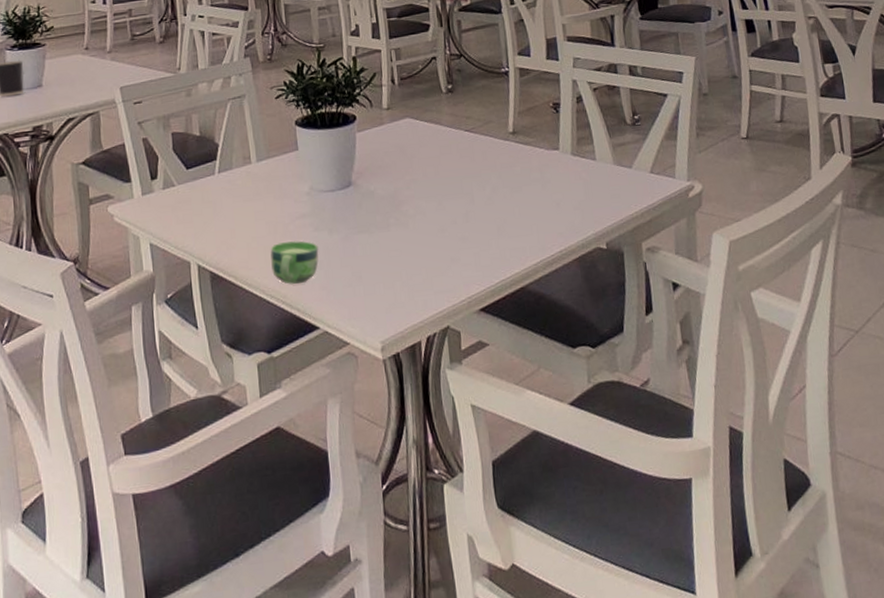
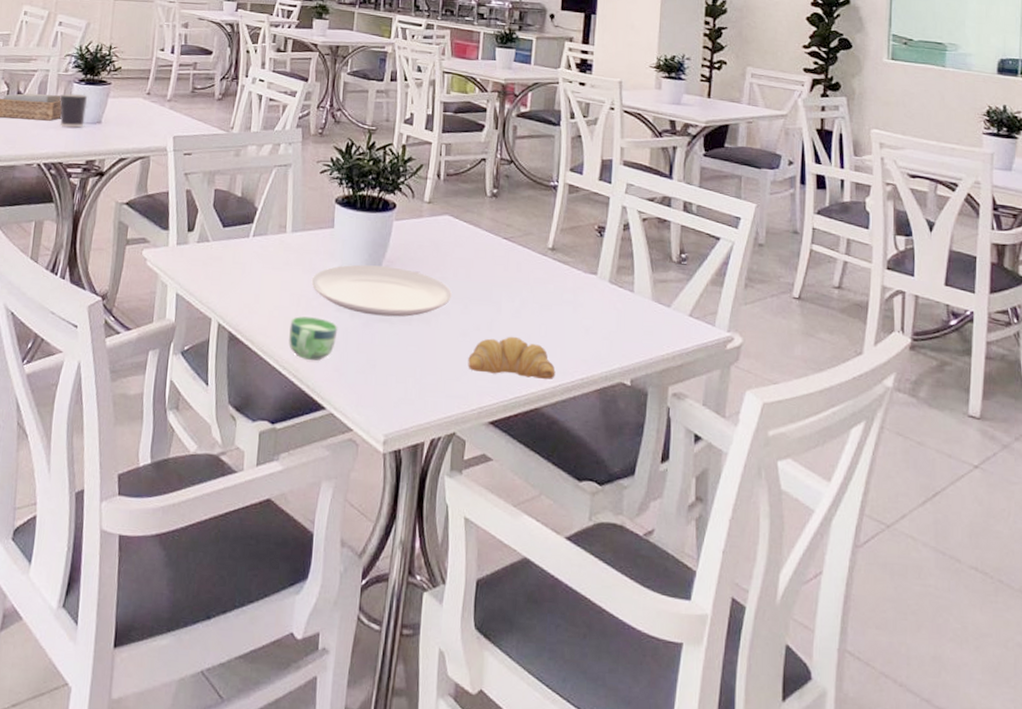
plate: none [284,177,425,229] -> present [311,264,452,317]
croissant: none [450,223,535,264] -> present [468,336,556,380]

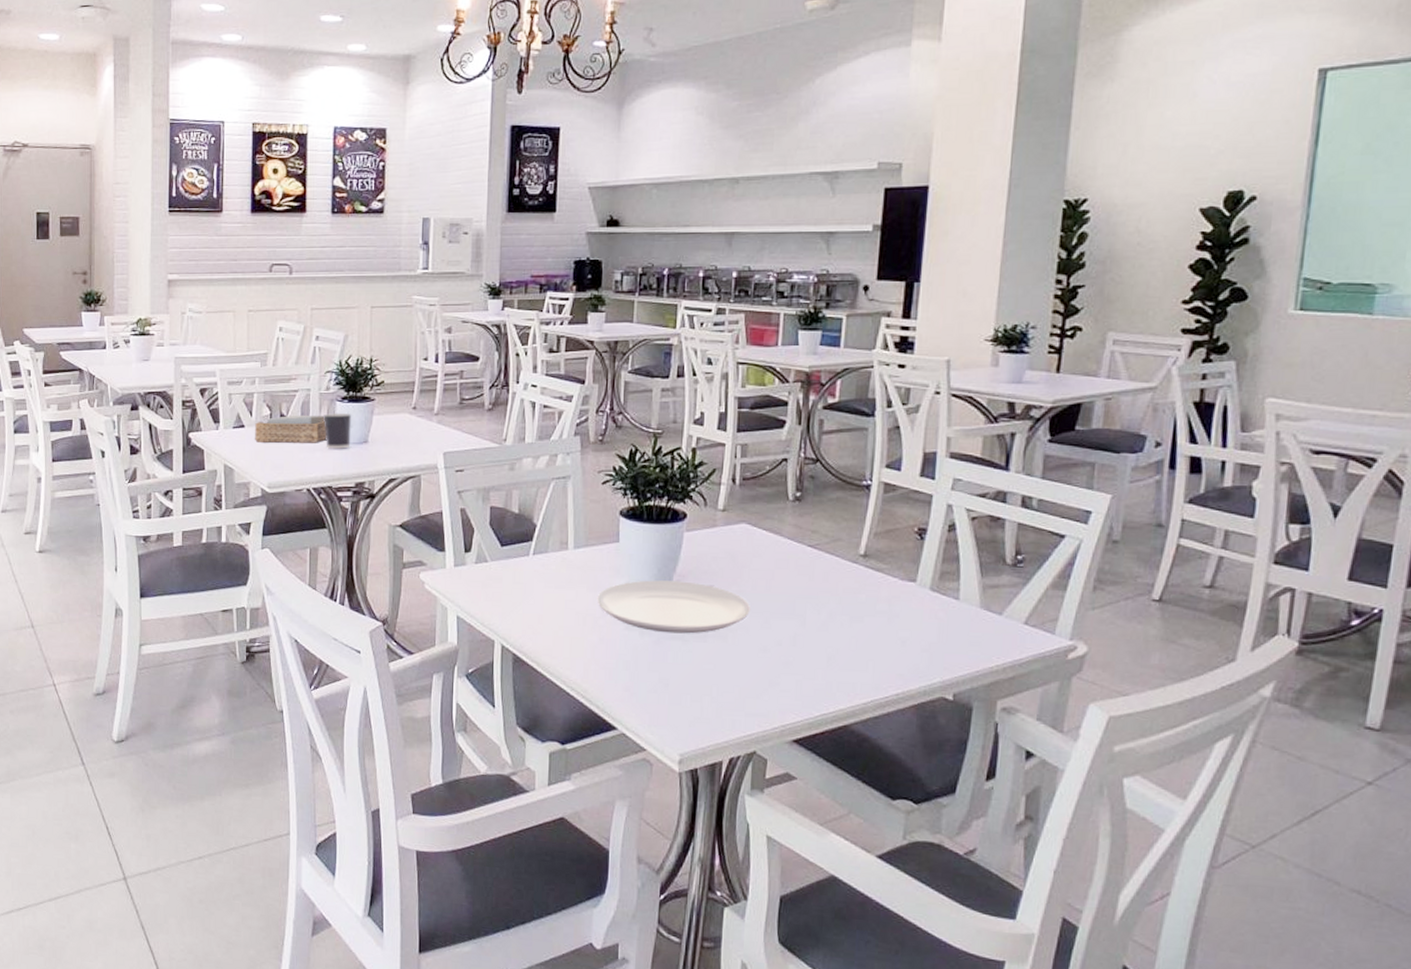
cup: present [289,316,338,361] -> none [576,636,627,680]
croissant: present [468,336,556,380] -> none [769,651,867,696]

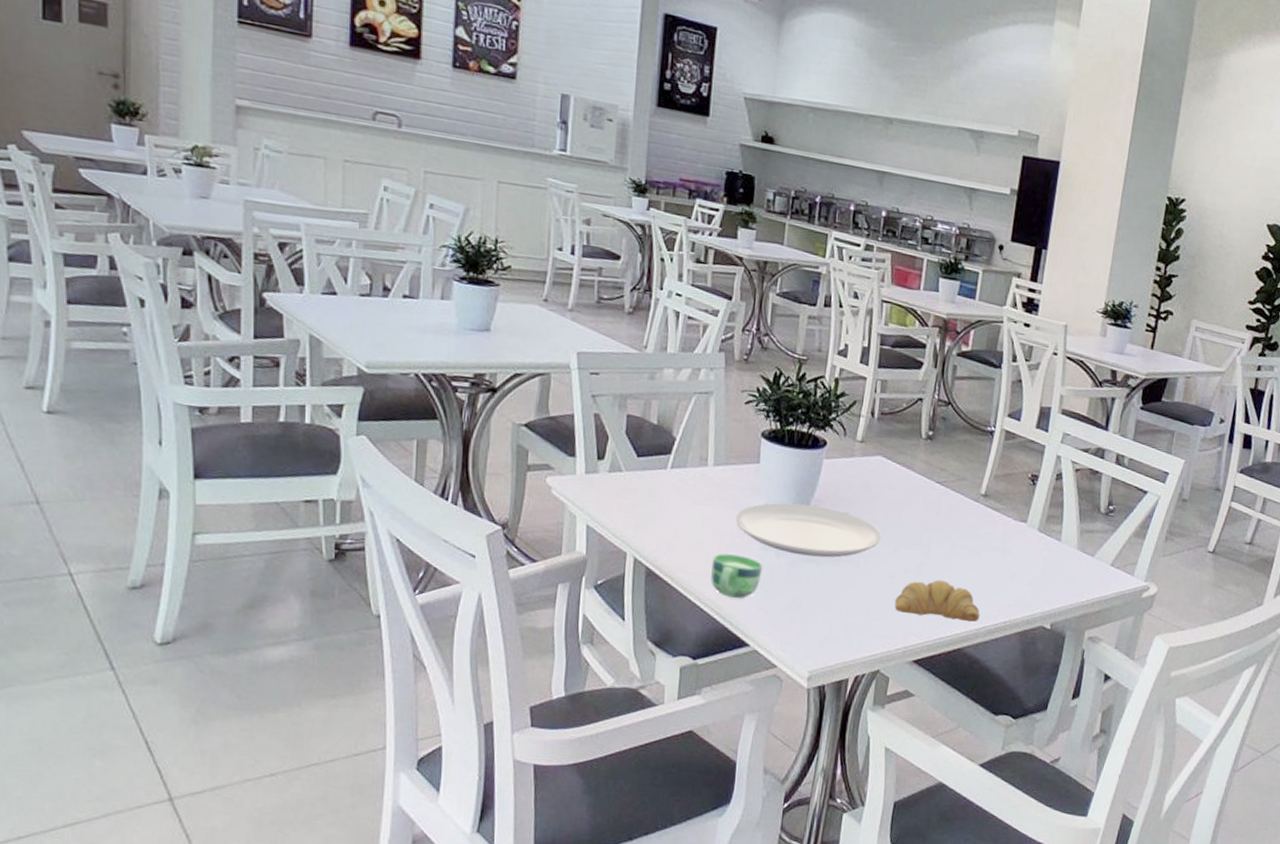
napkin holder: present [255,414,327,445] -> none [350,288,441,326]
mug: present [323,413,351,449] -> none [437,292,471,335]
cup: none [576,636,627,680] -> present [711,553,763,598]
croissant: none [769,651,867,696] -> present [894,579,980,623]

